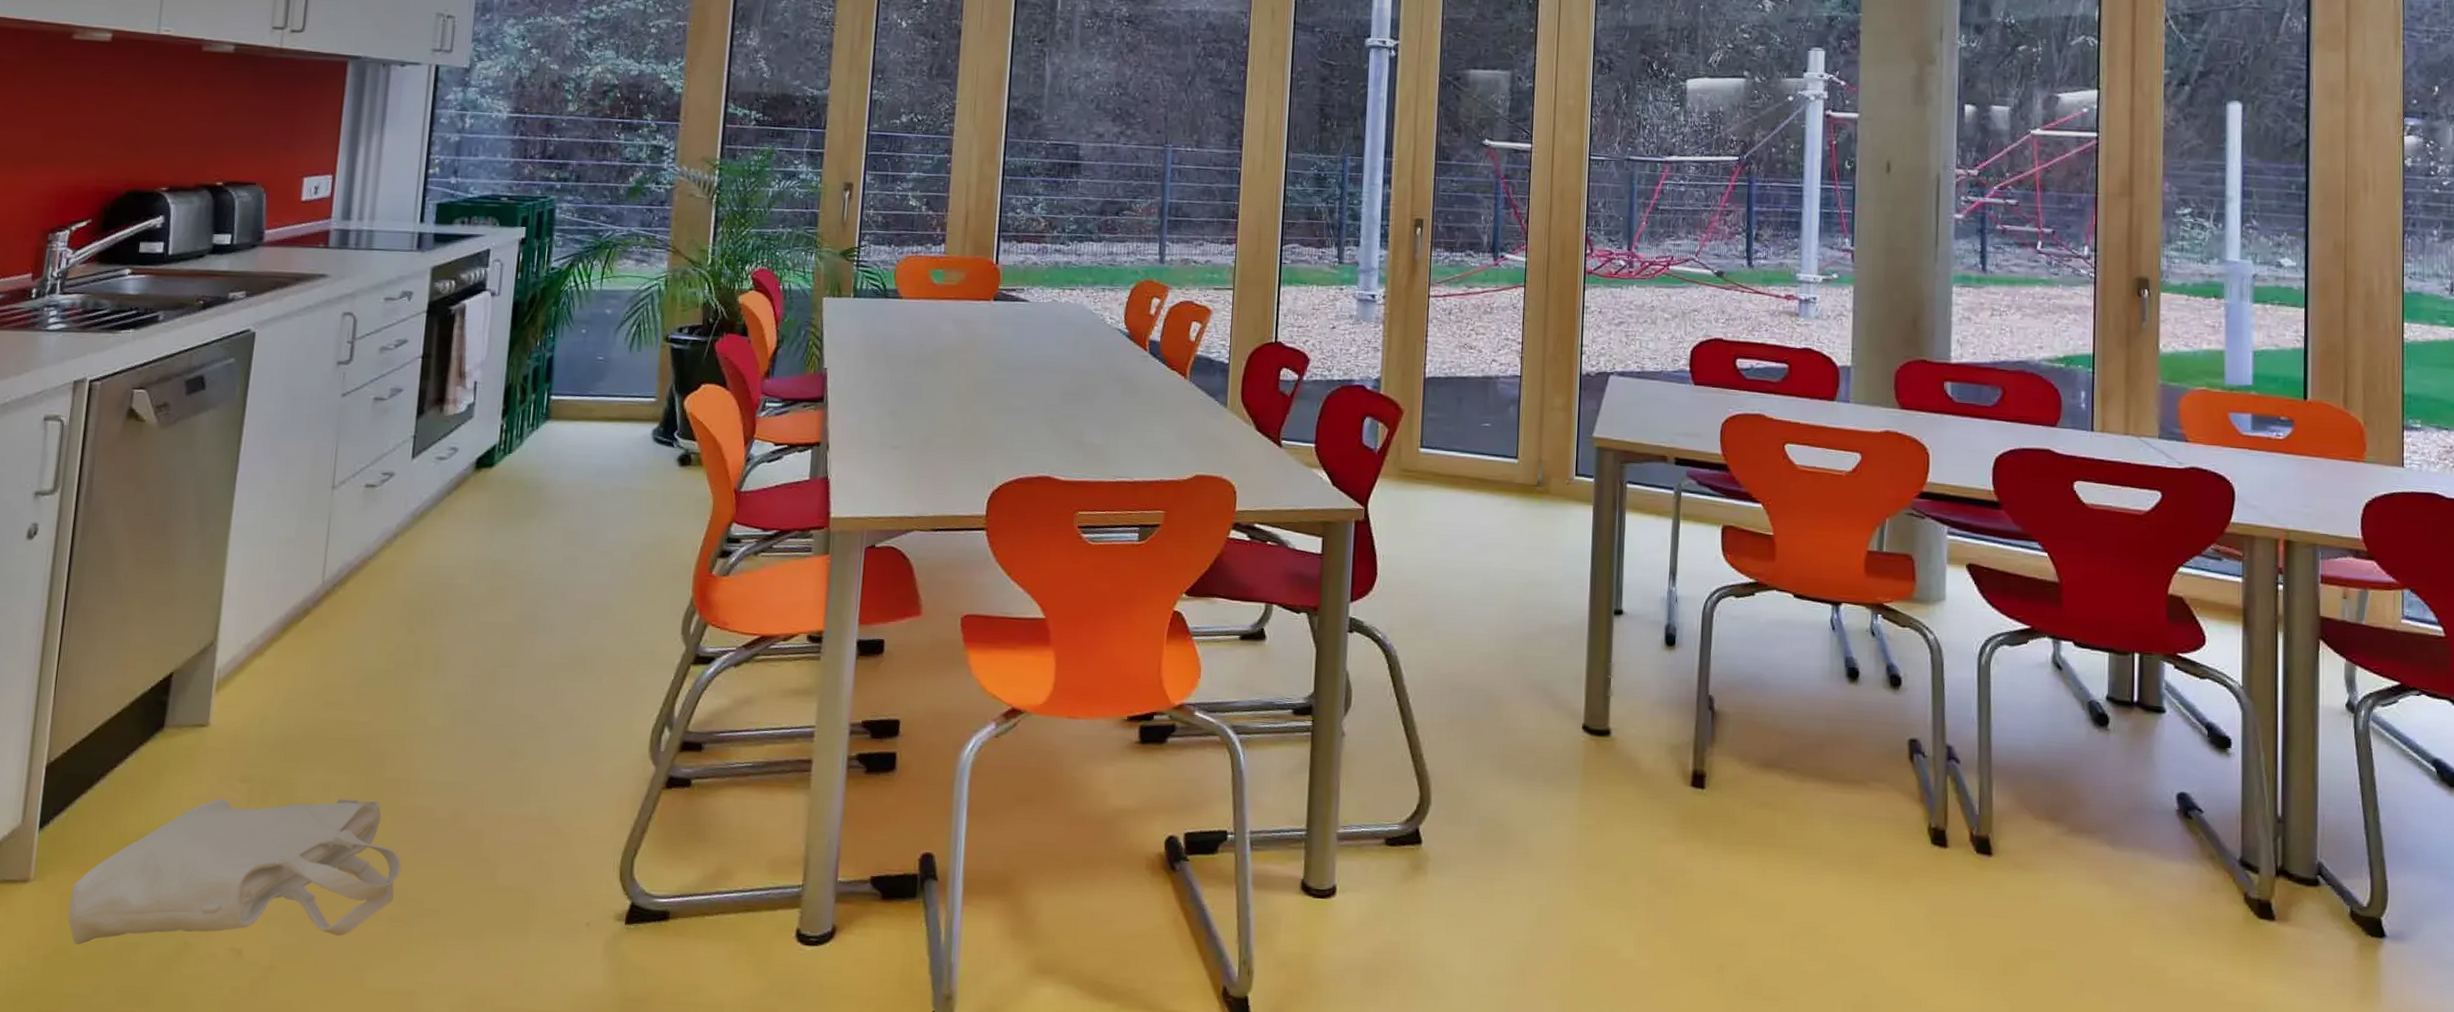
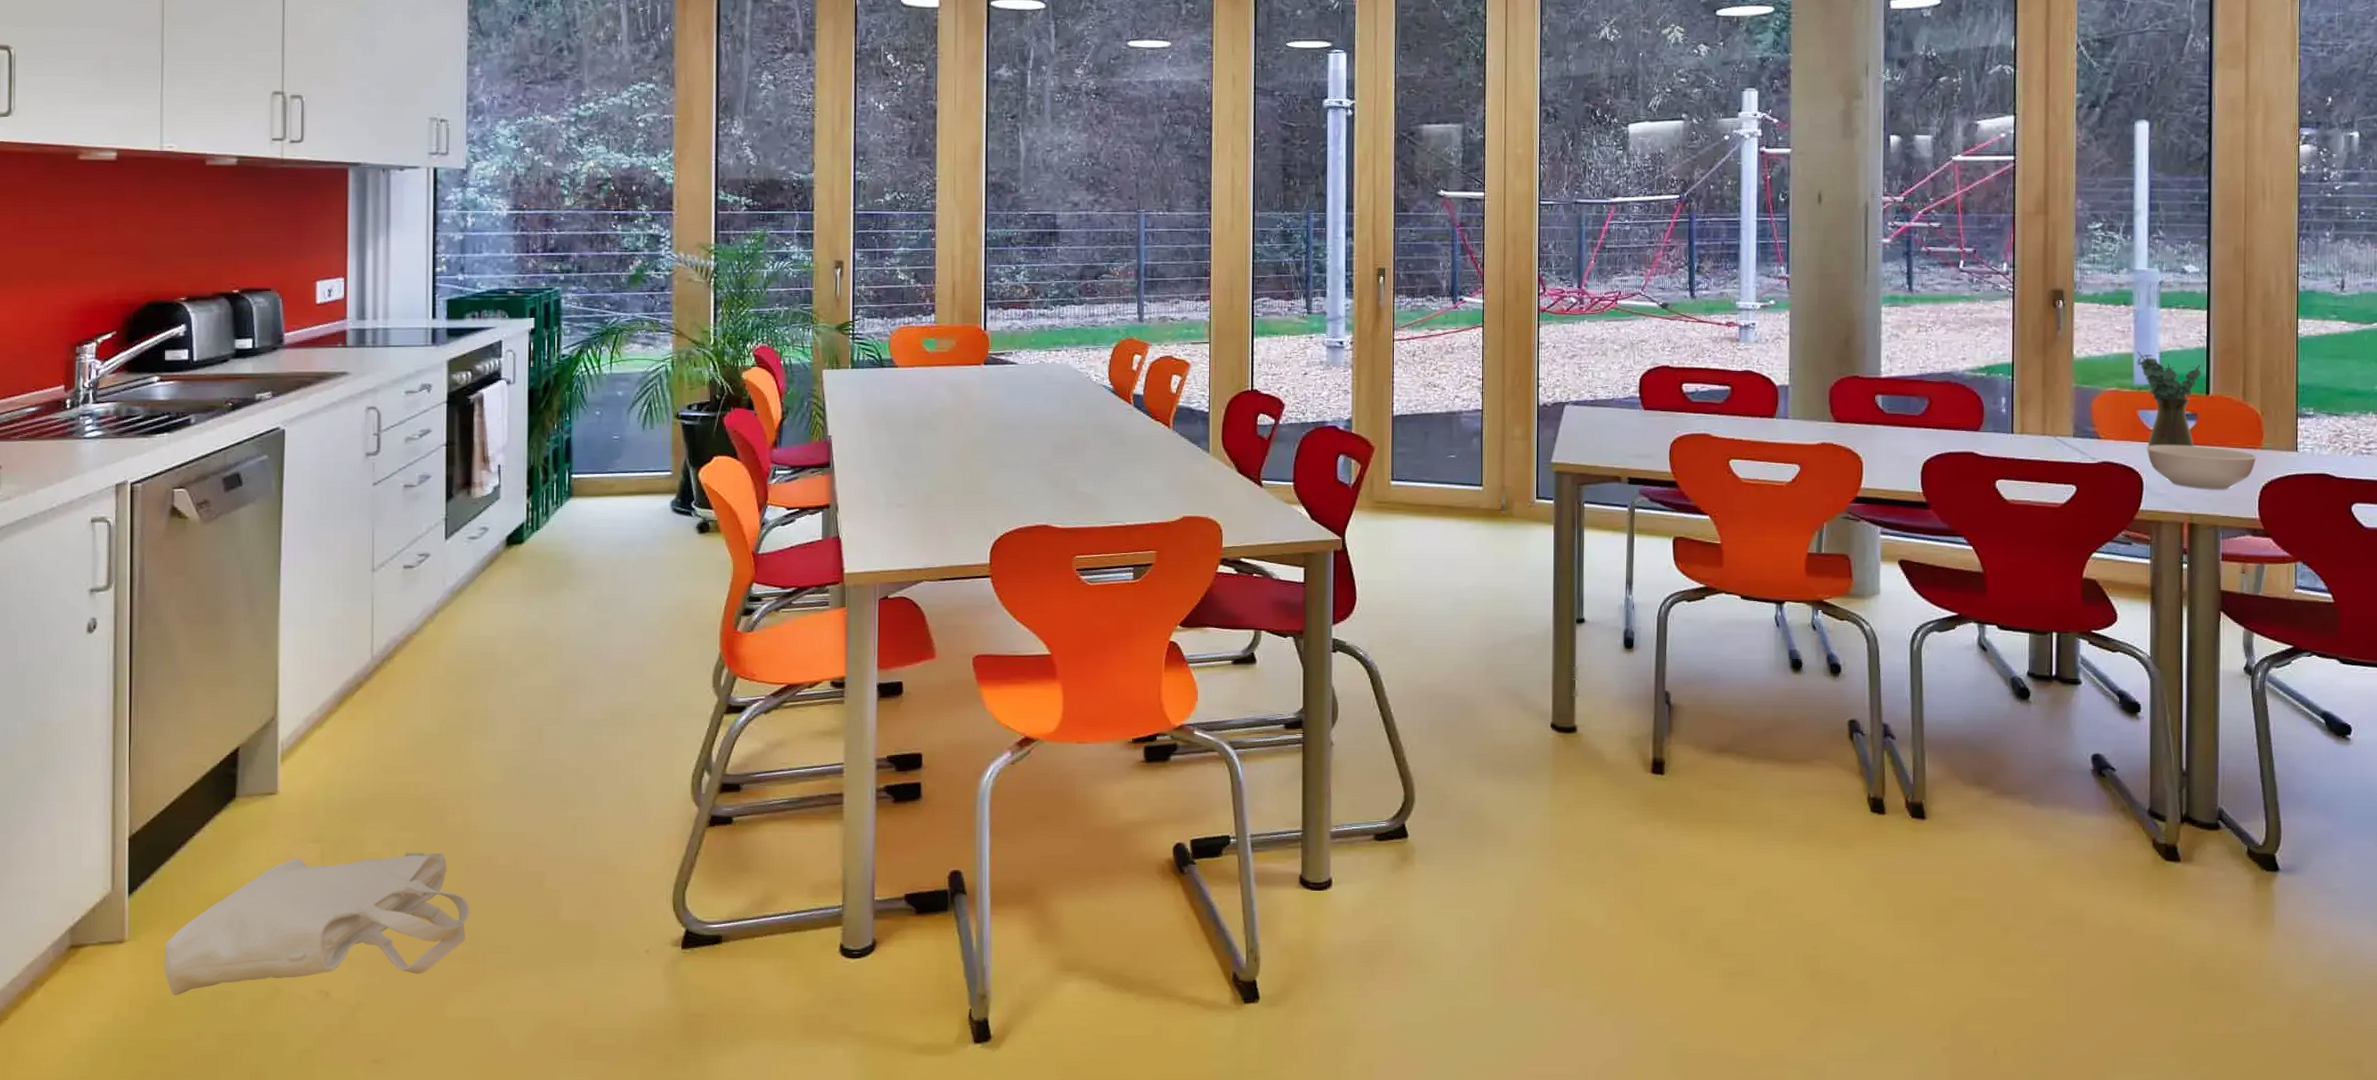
vase: none [2228,348,2298,456] -> present [2137,350,2201,447]
bowl: none [2238,451,2359,505] -> present [2146,444,2257,489]

